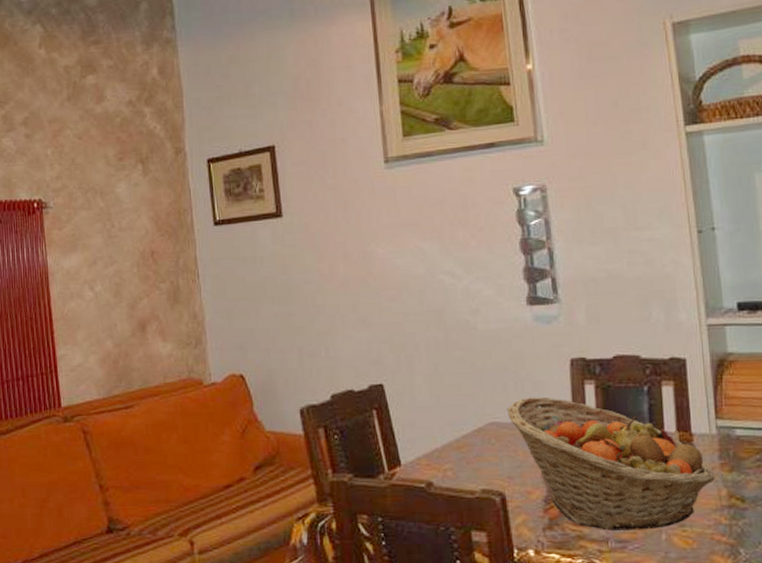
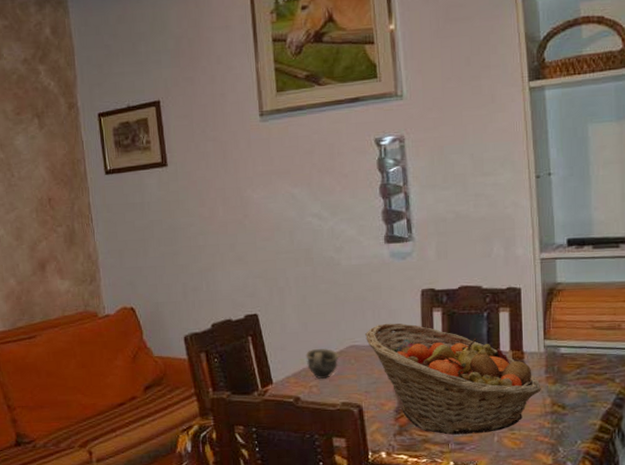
cup: none [438,424,477,461] -> present [305,348,338,379]

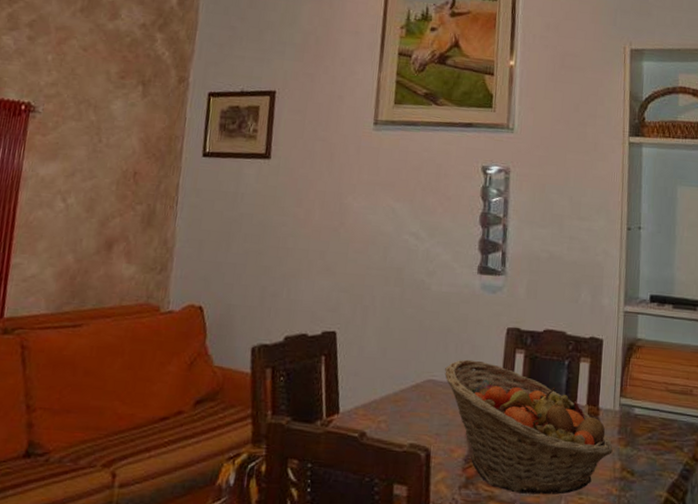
cup: present [305,348,338,379] -> none [379,379,414,414]

